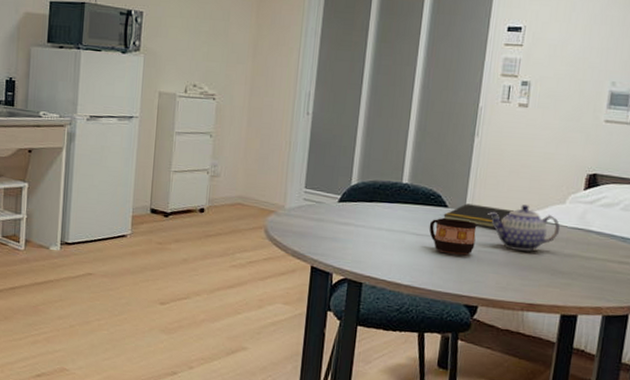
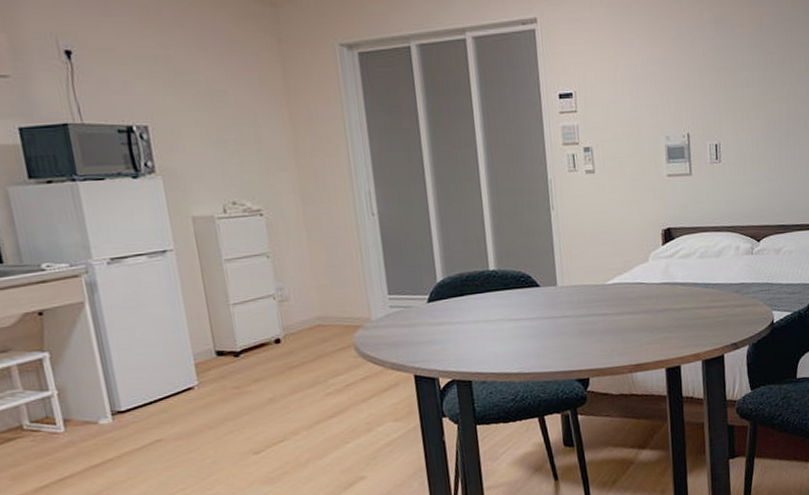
cup: present [429,218,477,256] -> none [525,295,574,333]
notepad: present [443,203,514,228] -> none [537,277,603,300]
teapot: present [488,205,560,252] -> none [579,269,649,316]

